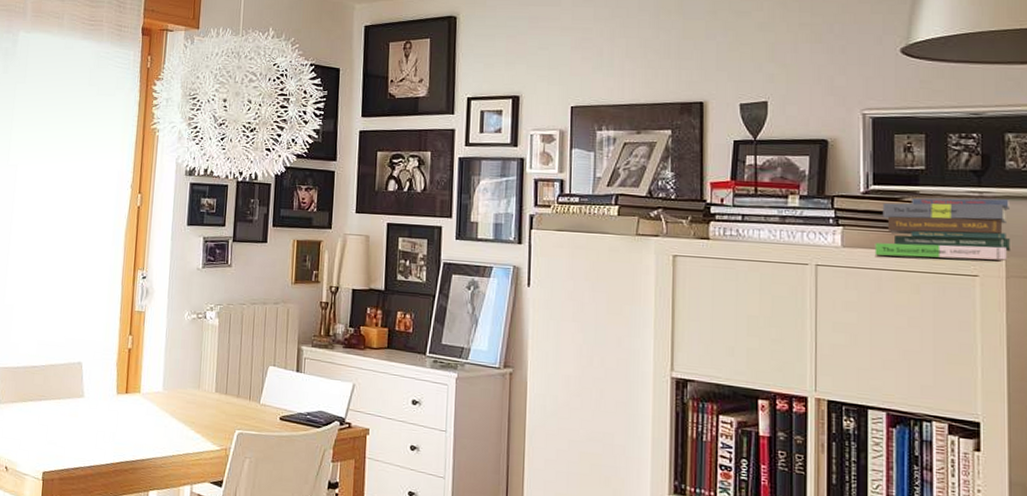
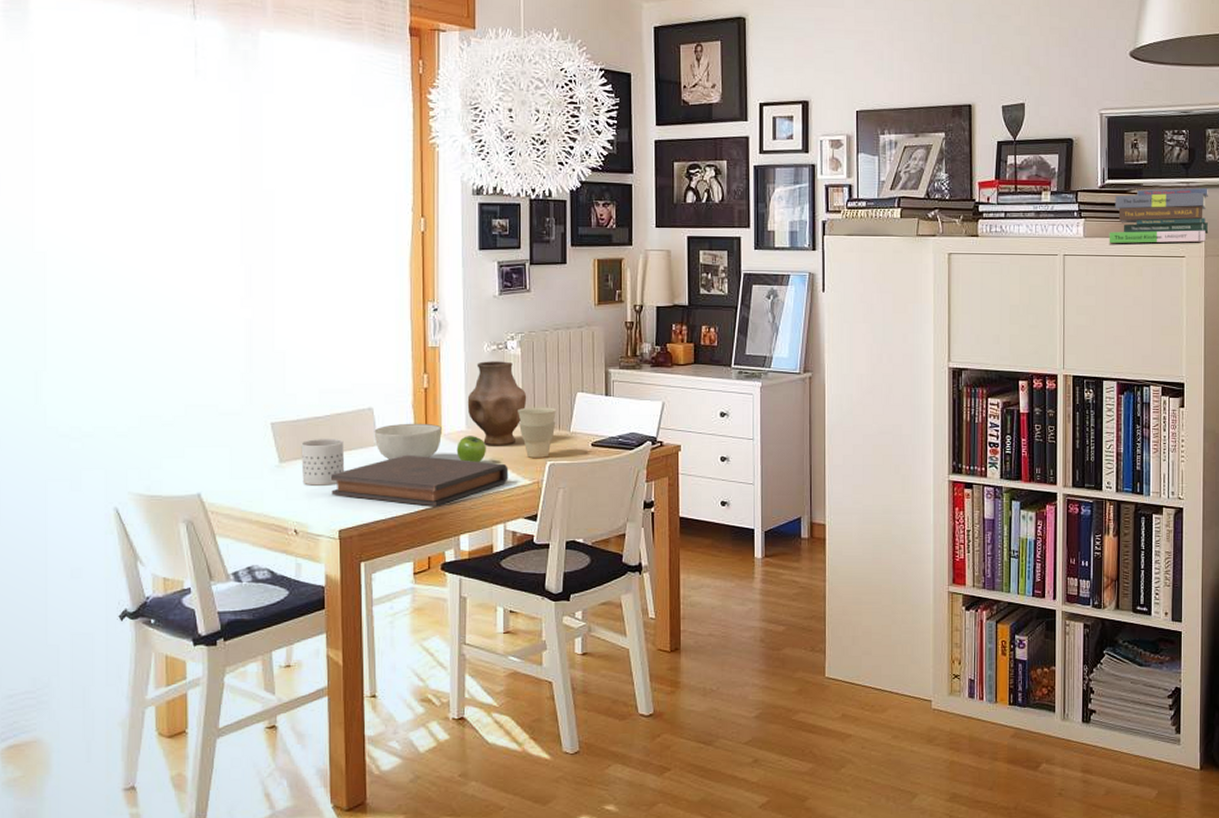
mug: none [16,385,54,430] -> present [301,438,345,486]
book: none [39,408,199,461] -> present [330,454,509,507]
bowl: none [81,379,141,415] -> present [374,423,442,460]
fruit: none [152,397,181,424] -> present [456,436,487,463]
vase: none [165,328,221,411] -> present [467,361,527,446]
cup: none [211,375,248,427] -> present [518,407,556,459]

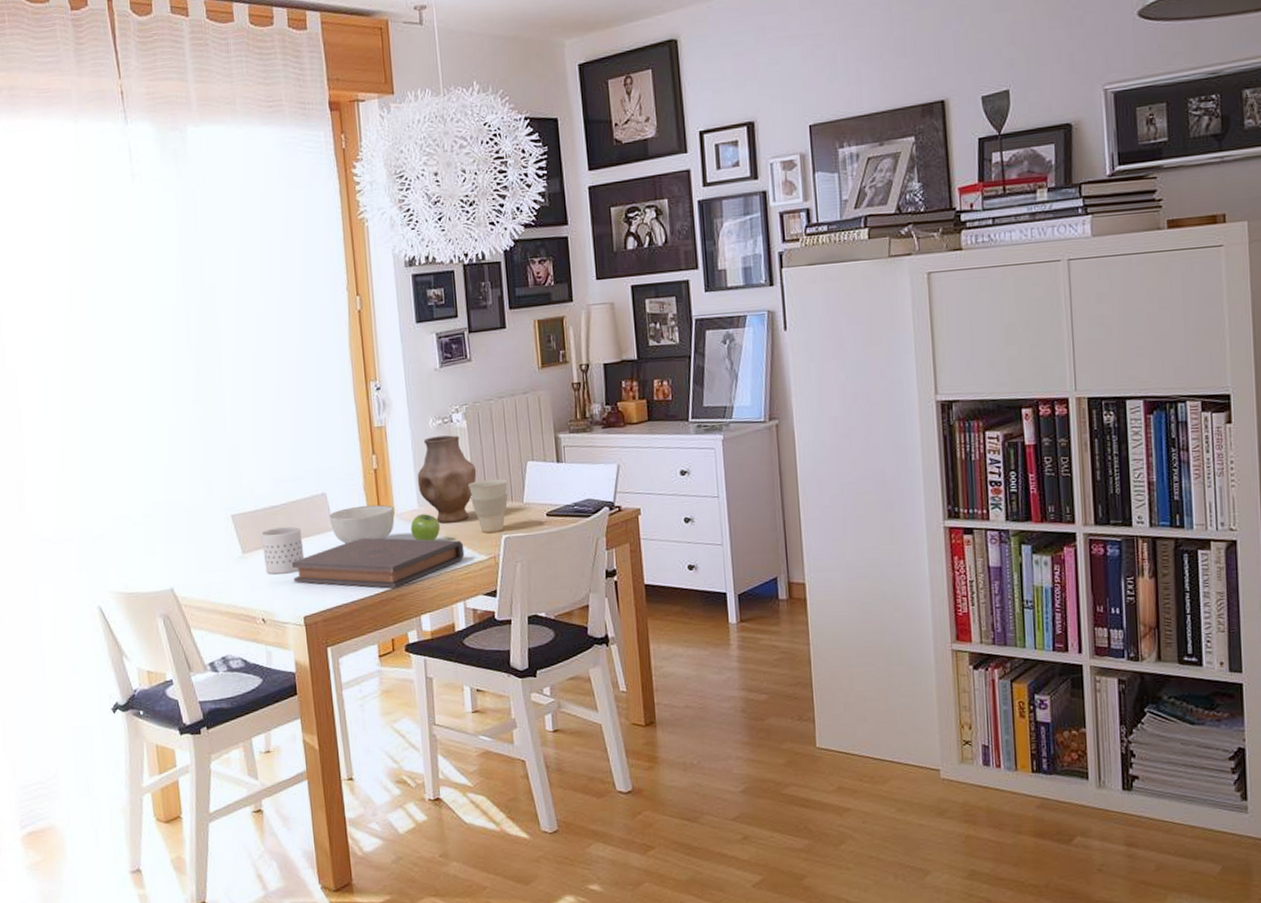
books: present [1109,188,1209,246] -> none [1123,161,1253,242]

